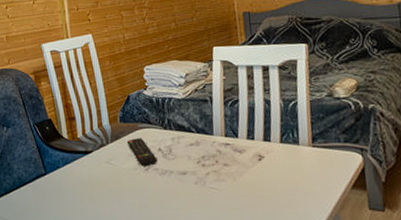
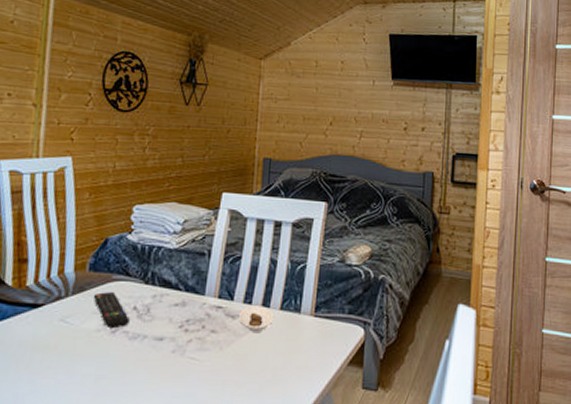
saucer: none [245,140,276,164] -> present [239,306,274,332]

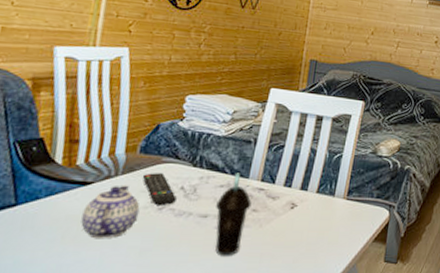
teapot: none [34,306,93,366] -> present [81,185,140,239]
cup: none [171,289,210,384] -> present [215,173,252,256]
saucer: present [239,306,274,332] -> none [279,189,311,212]

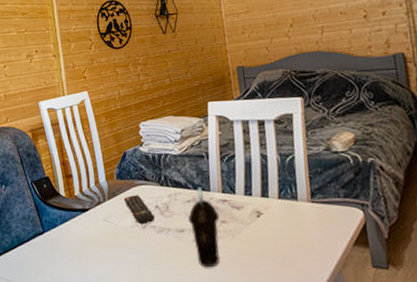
teapot: present [81,185,140,239] -> none [88,208,129,257]

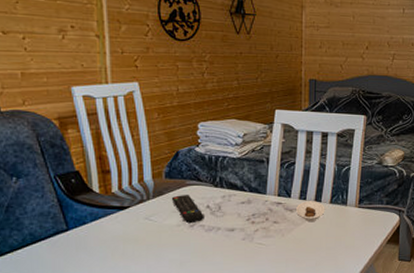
cup: present [188,187,220,268] -> none [241,190,272,263]
saucer: none [243,196,275,220] -> present [296,201,325,221]

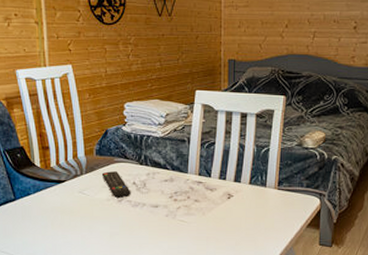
saucer: present [296,201,325,221] -> none [216,181,244,201]

